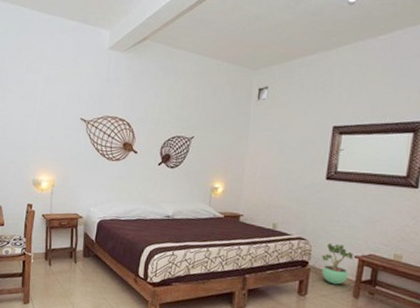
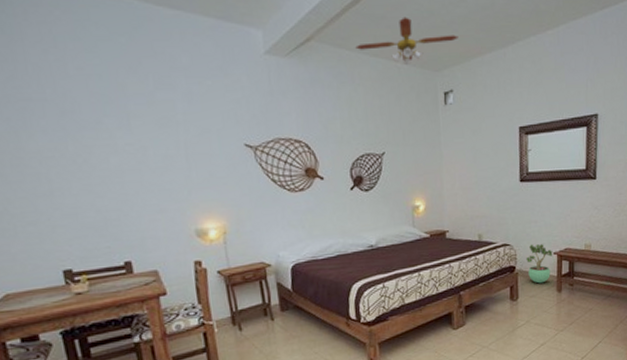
ceiling fan: none [183,21,281,64] -> present [355,17,459,66]

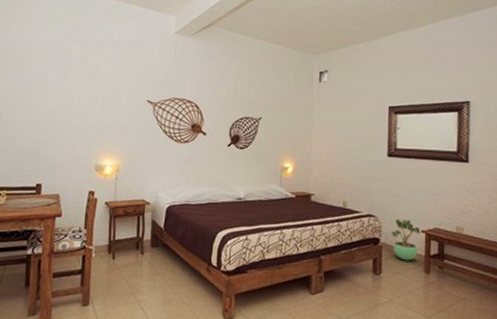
ceiling fan: present [355,17,459,66] -> none [247,11,336,49]

